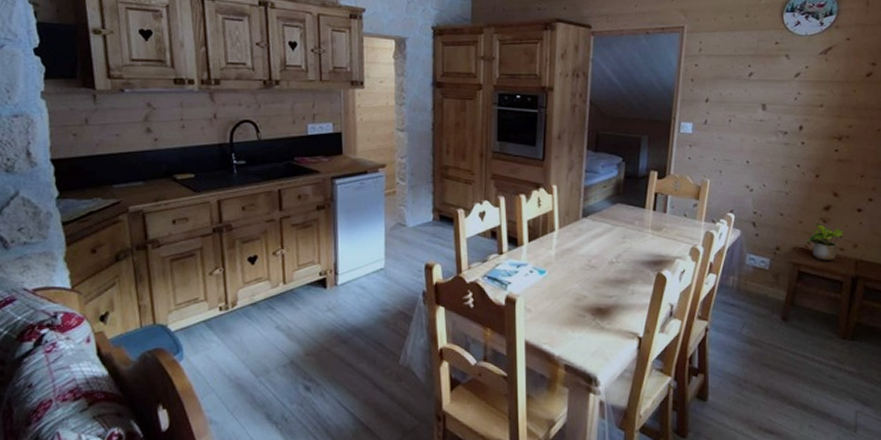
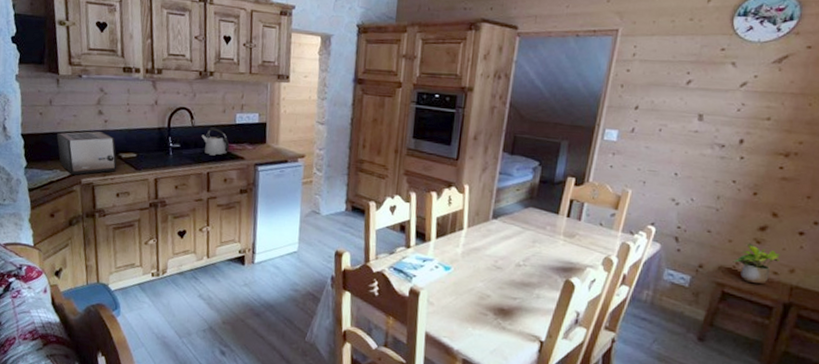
toaster: none [96,150,172,203] -> present [57,130,117,175]
kettle: none [269,141,302,171] -> present [201,128,230,156]

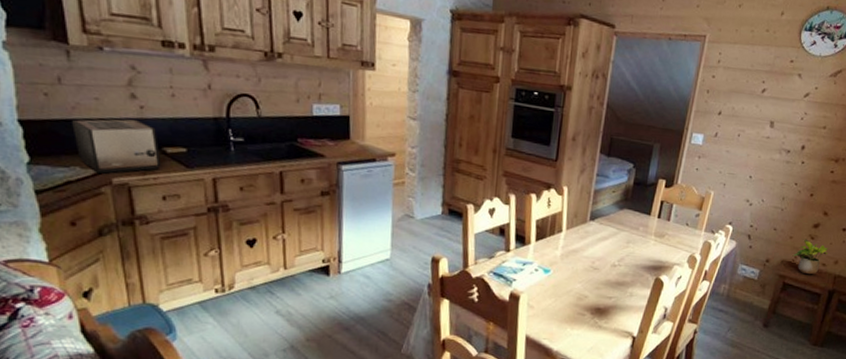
kettle: present [201,128,230,156] -> none [270,119,306,152]

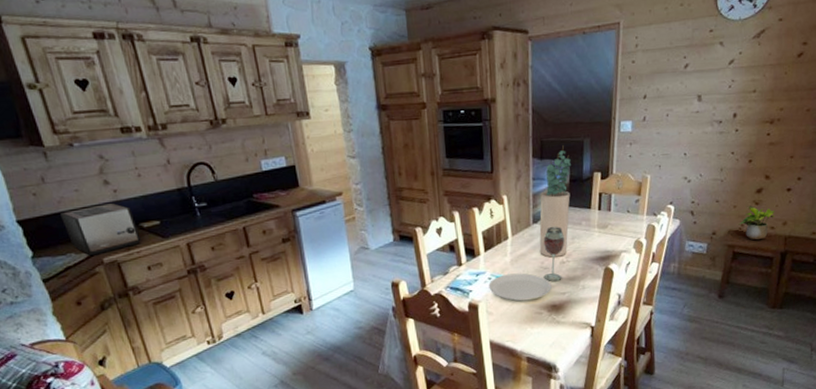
plate: none [534,268,599,300] -> present [488,273,552,302]
vase: none [592,146,638,259] -> present [539,145,571,258]
wineglass: none [592,227,620,283] -> present [543,227,565,281]

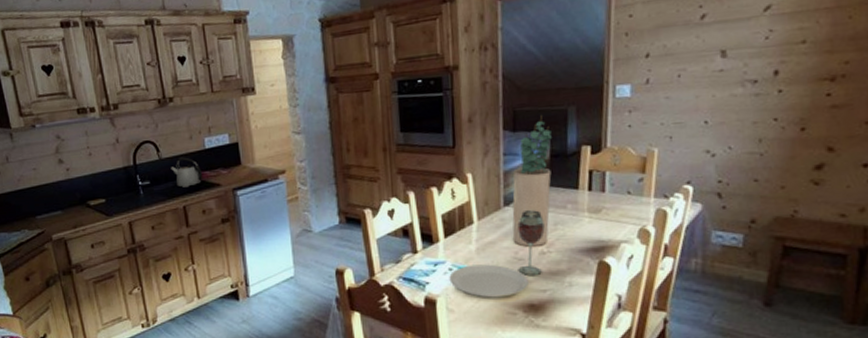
toaster: present [60,202,141,256] -> none [19,180,87,232]
kettle: none [227,179,262,209] -> present [170,157,203,188]
potted plant: present [739,205,775,240] -> none [790,186,846,232]

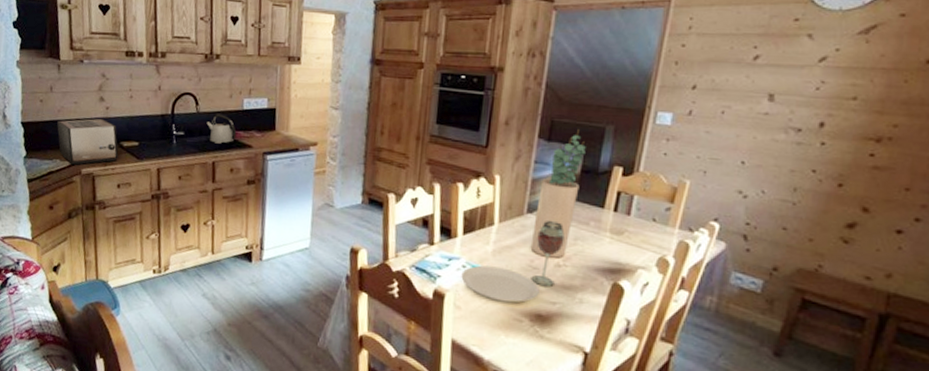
toaster: none [19,180,87,232] -> present [57,118,119,165]

